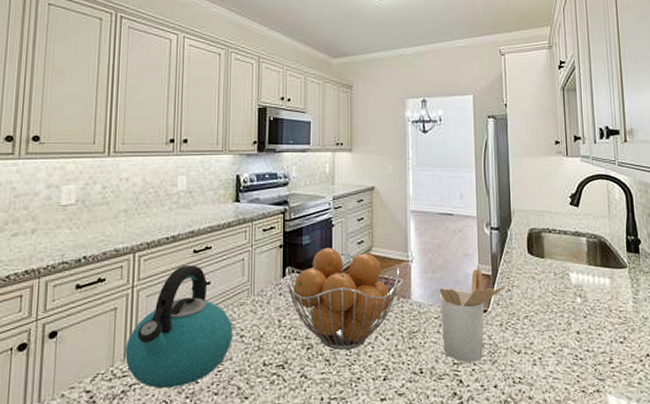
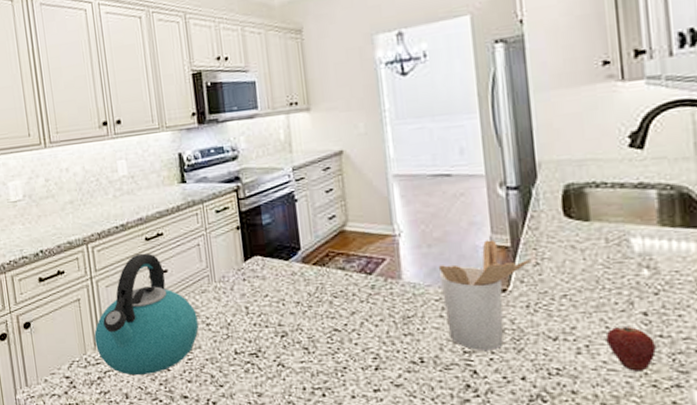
fruit basket: present [285,247,400,351] -> none [246,225,385,338]
fruit: none [552,343,585,380] -> present [605,327,656,372]

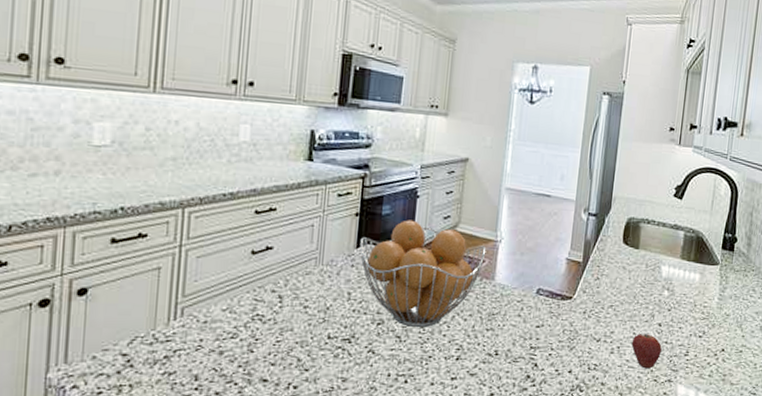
kettle: present [94,253,199,376] -> none [169,226,296,356]
fruit basket: none [246,225,385,338] -> present [359,220,487,328]
utensil holder: present [438,240,530,351] -> none [523,254,593,347]

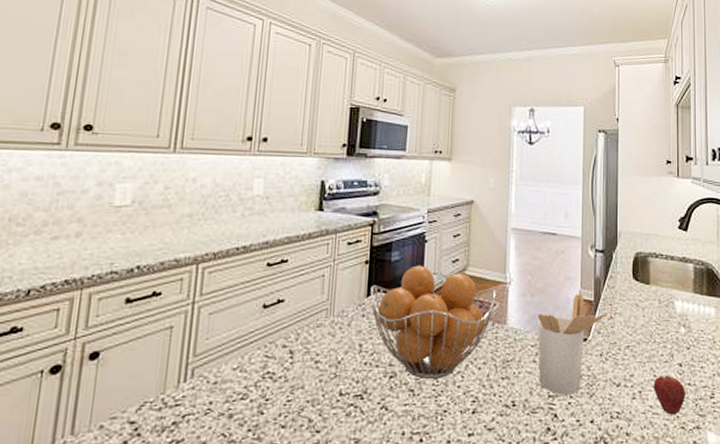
utensil holder: none [523,254,593,347] -> present [537,294,606,395]

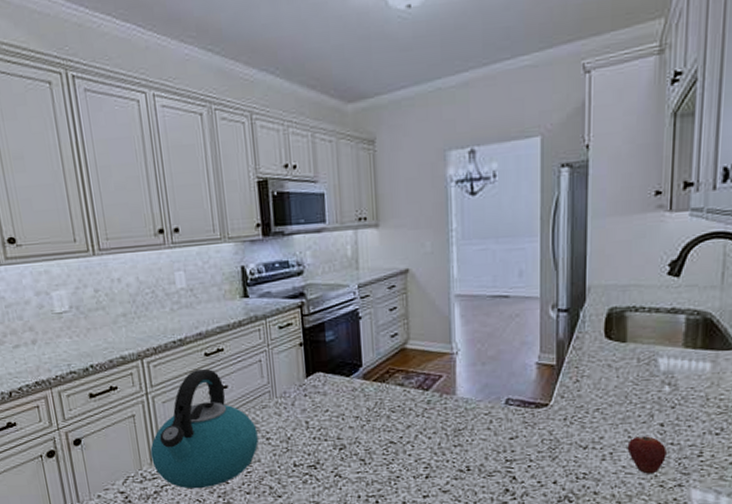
kettle: none [179,279,307,420] -> present [150,368,258,489]
fruit basket: present [370,265,497,380] -> none [308,342,443,450]
utensil holder: present [537,294,606,395] -> none [490,358,572,459]

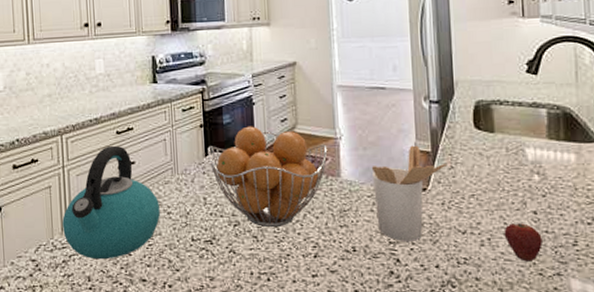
fruit basket: none [308,342,443,450] -> present [207,126,328,228]
utensil holder: none [490,358,572,459] -> present [371,145,446,241]

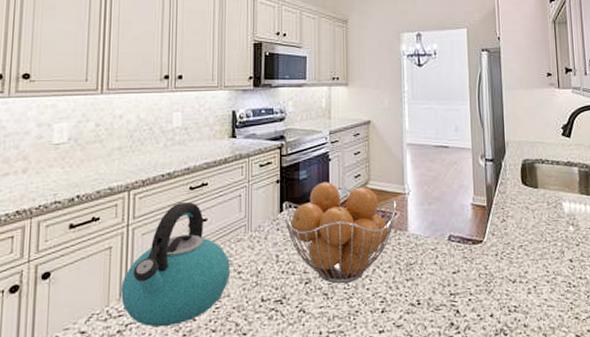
utensil holder: present [371,145,446,241] -> none [435,200,499,293]
fruit: present [504,223,543,262] -> none [546,271,578,307]

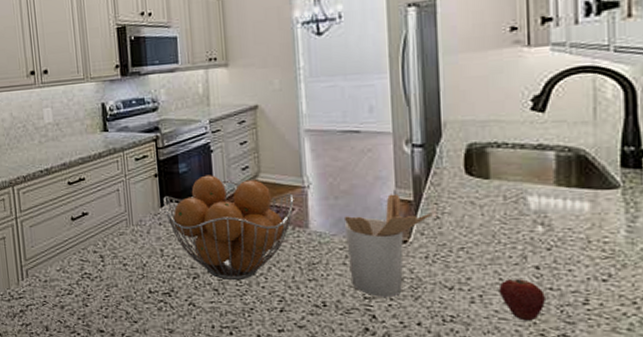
kettle: present [121,201,230,328] -> none [18,196,116,310]
utensil holder: none [435,200,499,293] -> present [343,194,431,297]
fruit: none [546,271,578,307] -> present [498,279,545,321]

